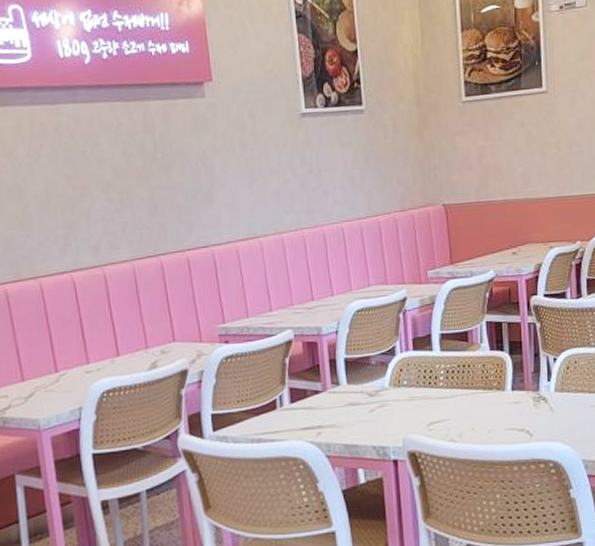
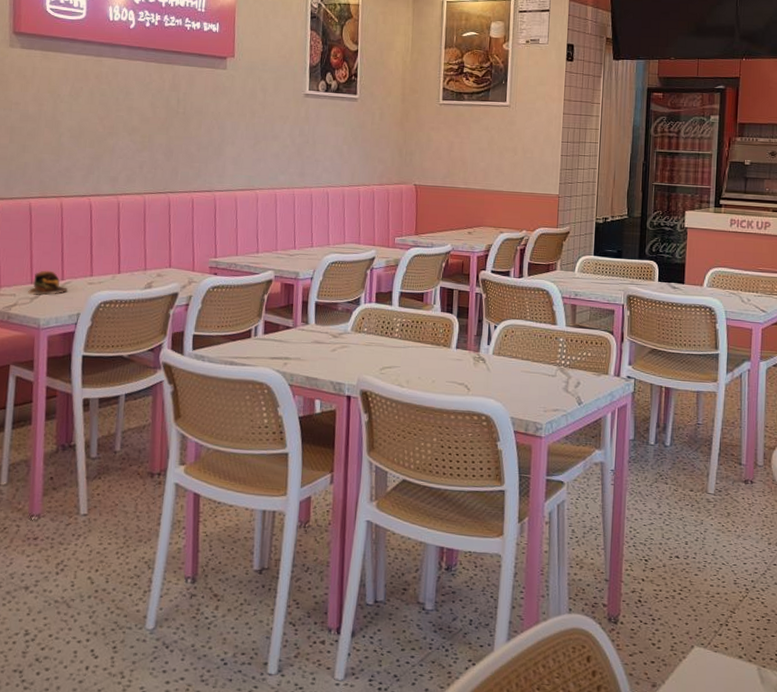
burger: none [19,363,64,395] -> present [27,270,68,296]

